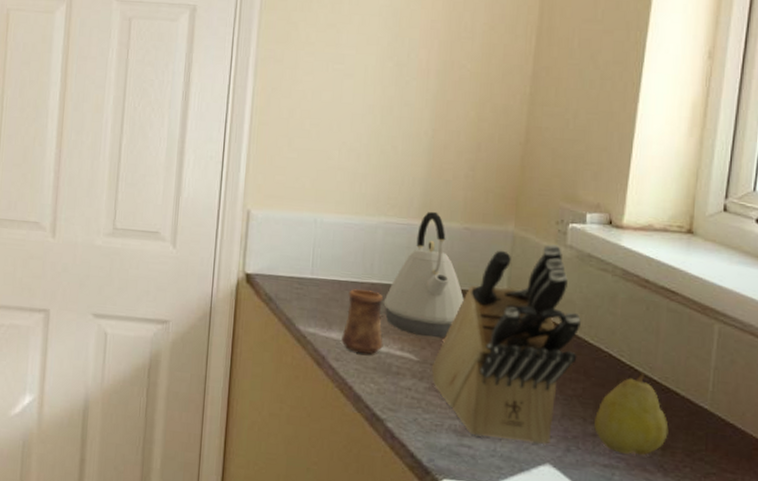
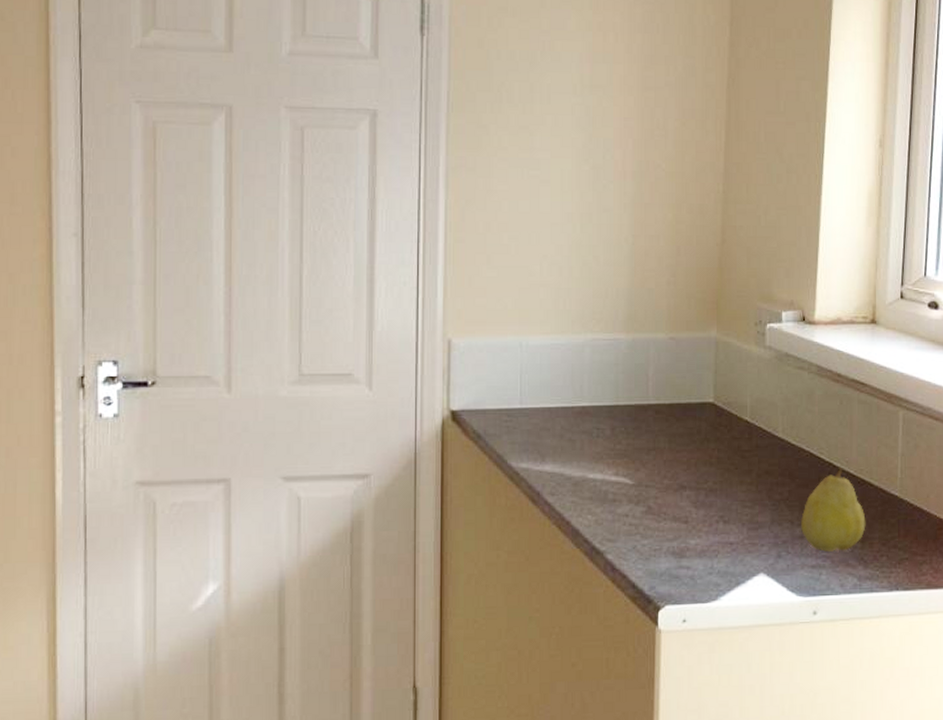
cup: present [341,289,384,354] -> none [556,415,598,483]
kettle: present [383,211,464,338] -> none [595,323,673,458]
knife block: present [431,243,581,445] -> none [646,346,783,557]

